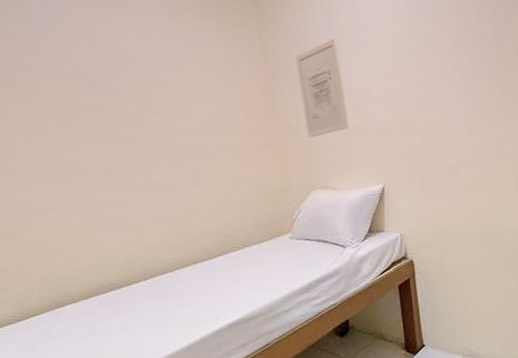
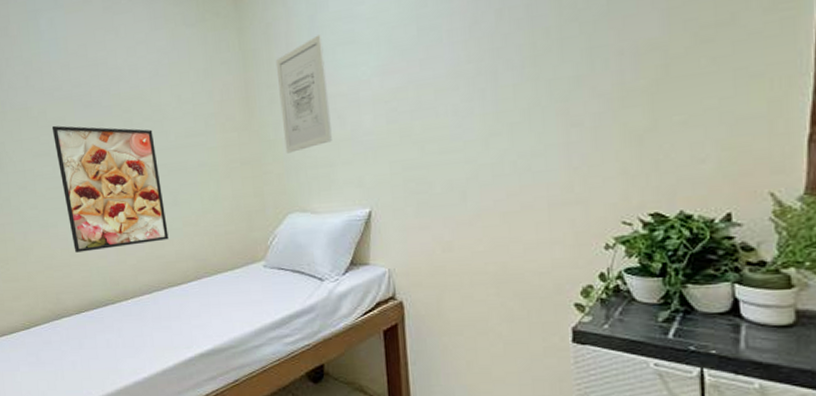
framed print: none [48,105,192,236] -> present [51,125,169,253]

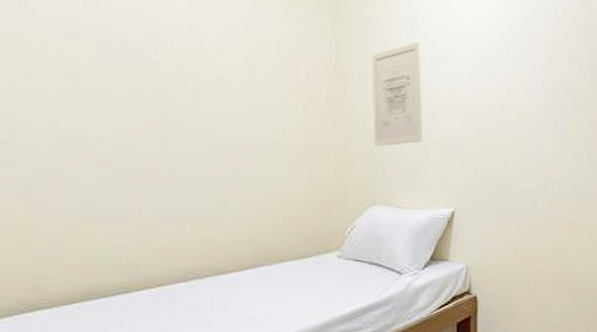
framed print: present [51,125,169,253] -> none [56,65,221,227]

